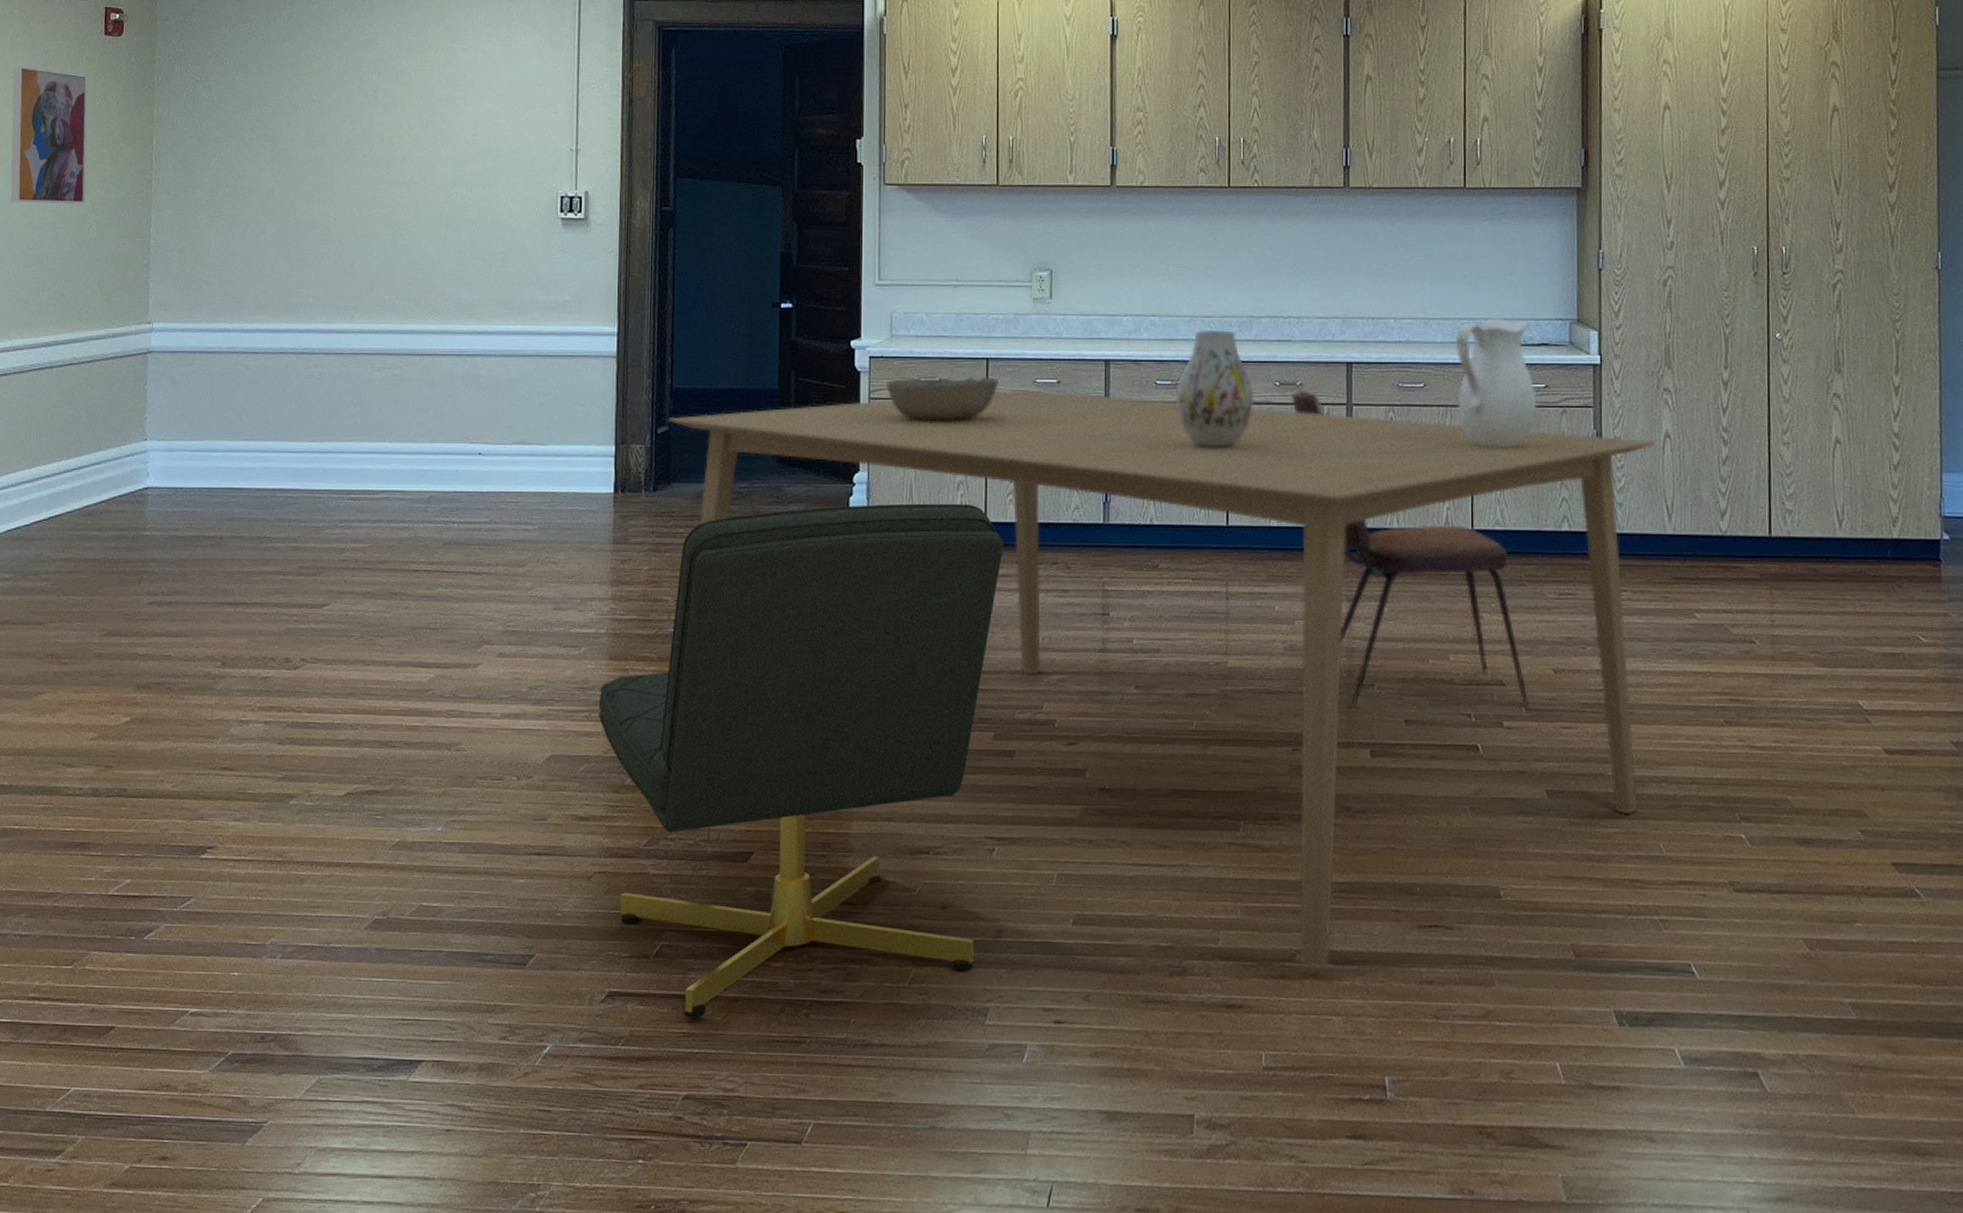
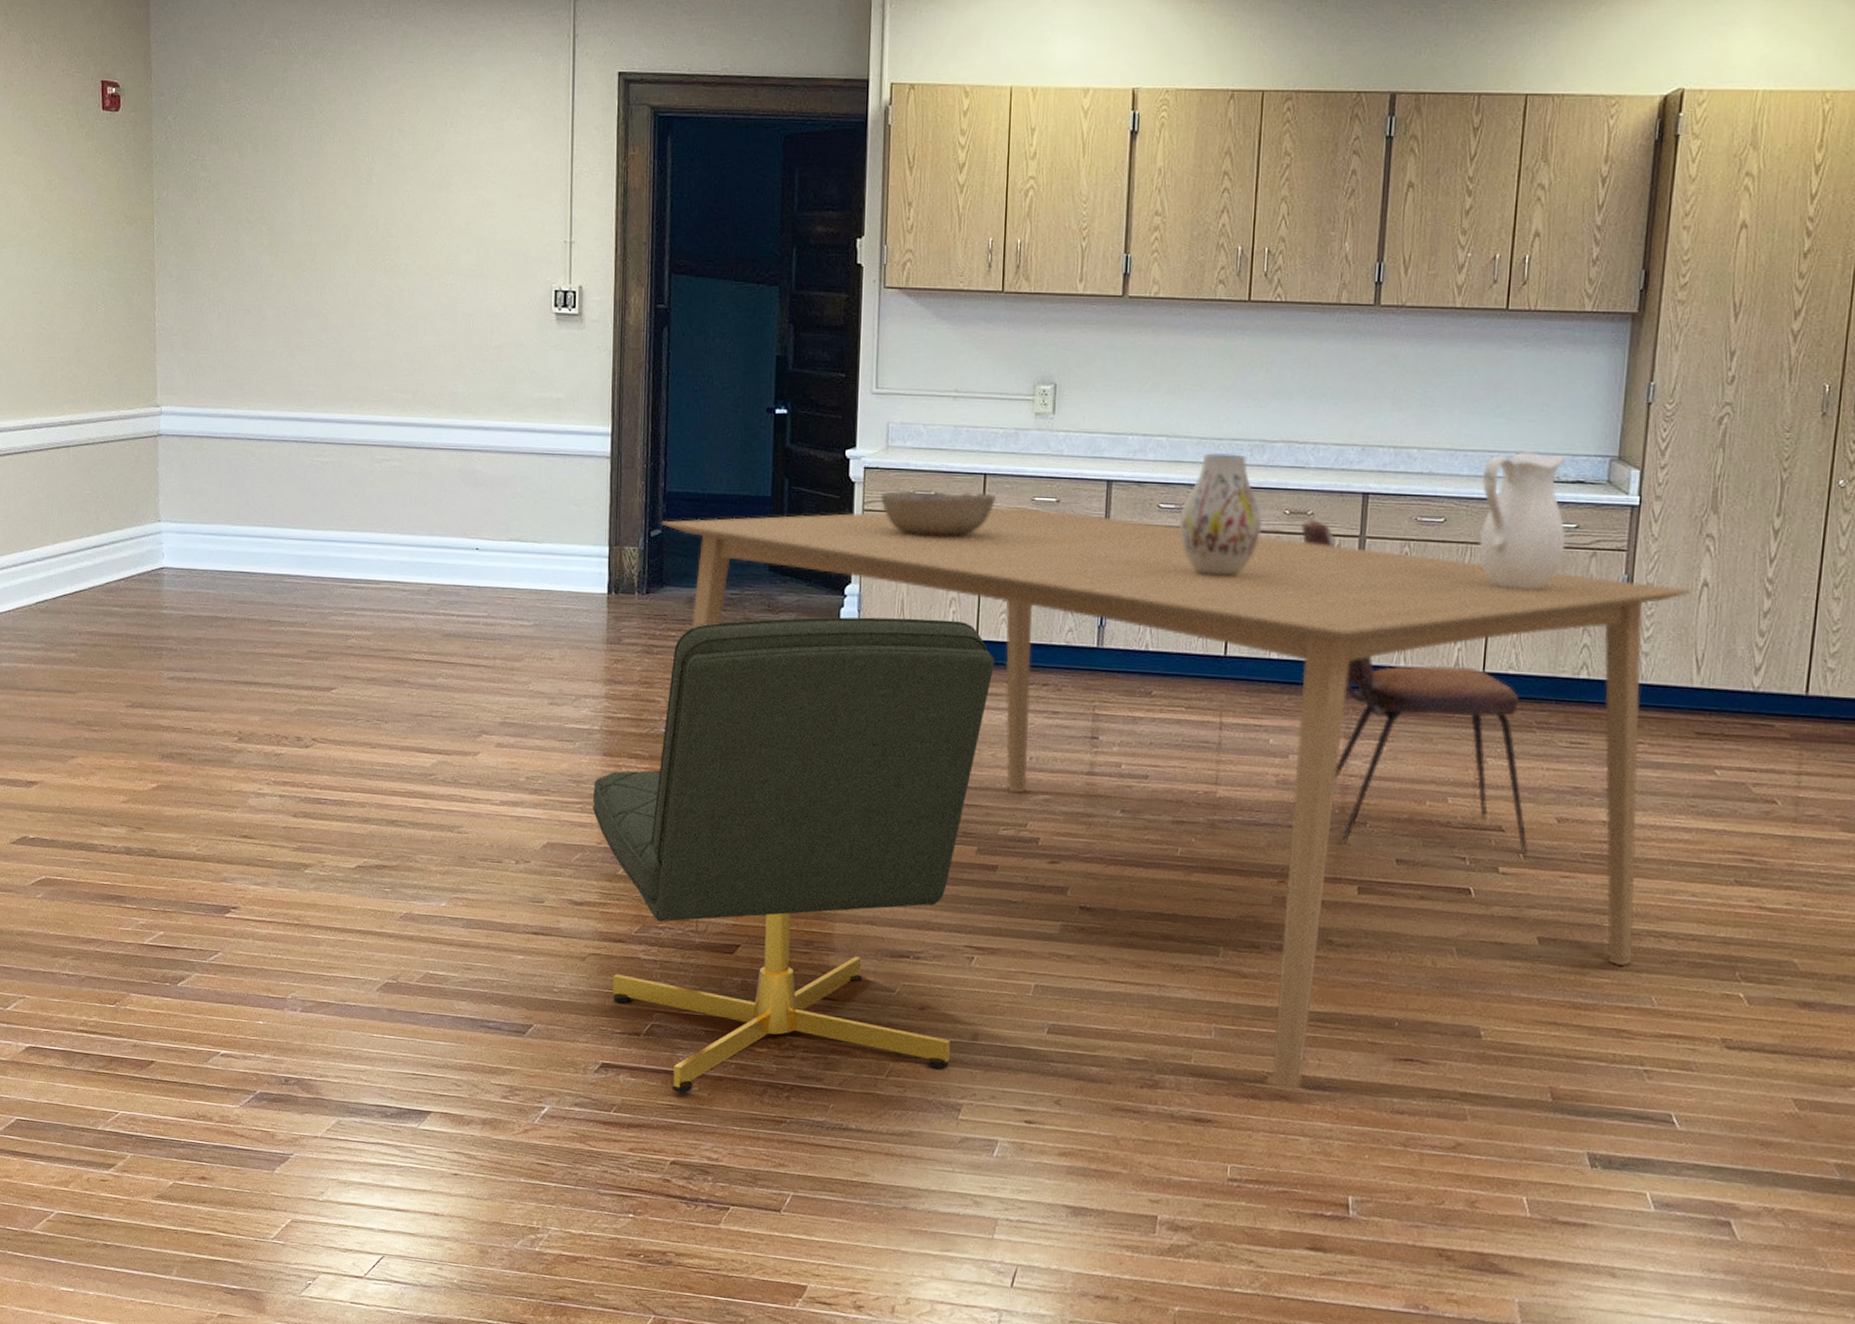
wall art: present [10,65,88,205] -> none [17,140,92,285]

